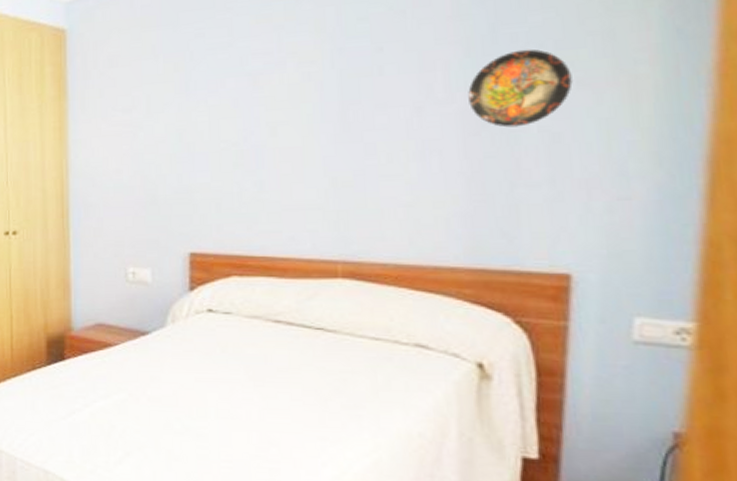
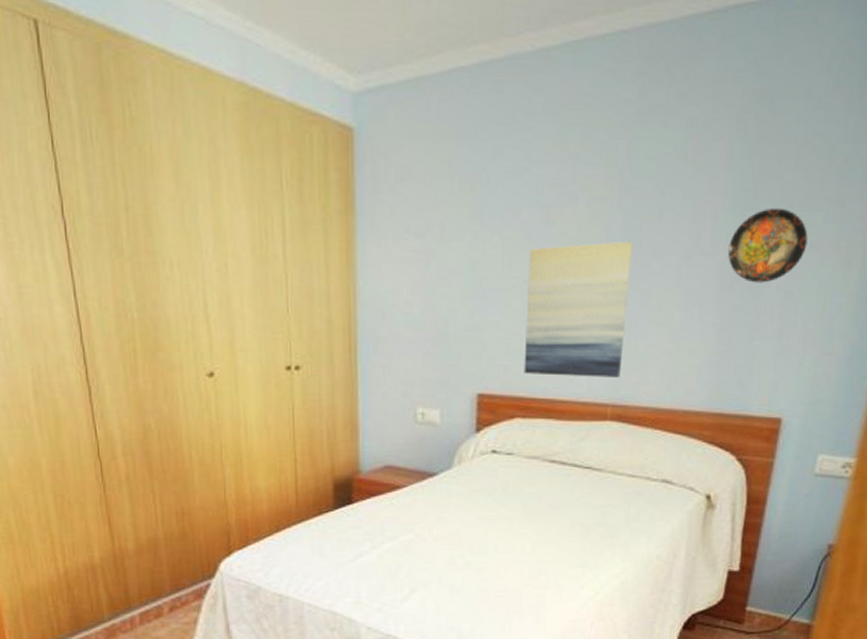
wall art: none [237,97,352,234] -> present [524,241,632,377]

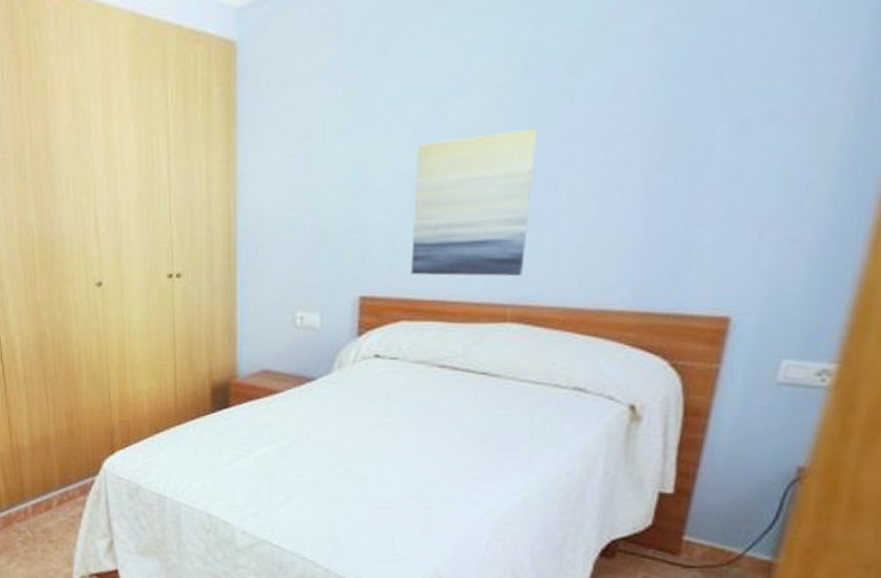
decorative plate: present [728,207,808,283] -> none [657,75,766,163]

